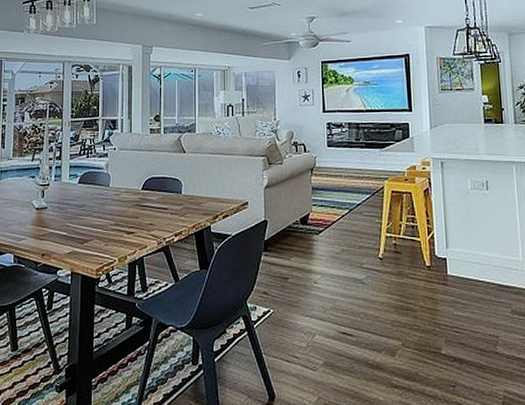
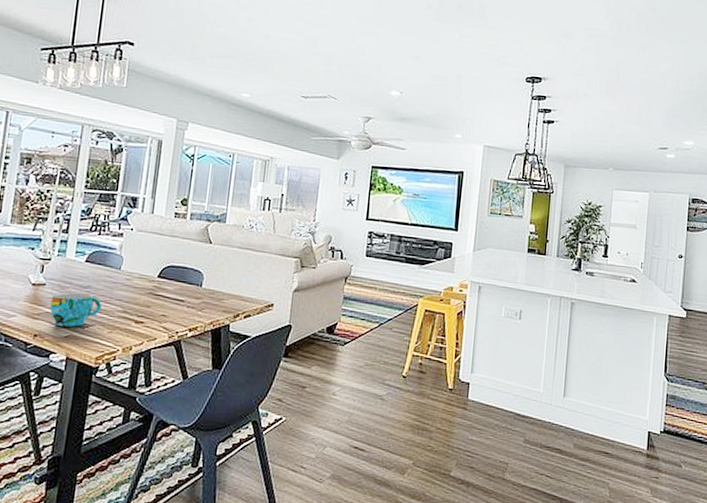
cup: none [53,212,96,244] -> present [50,292,102,327]

